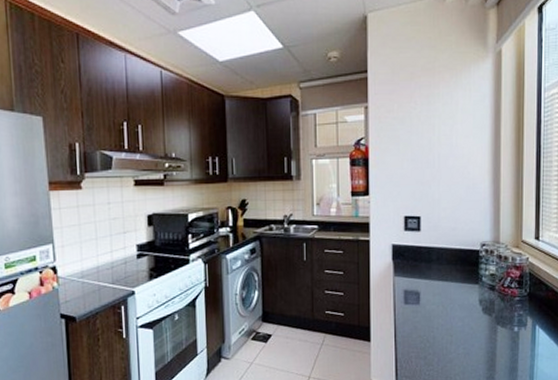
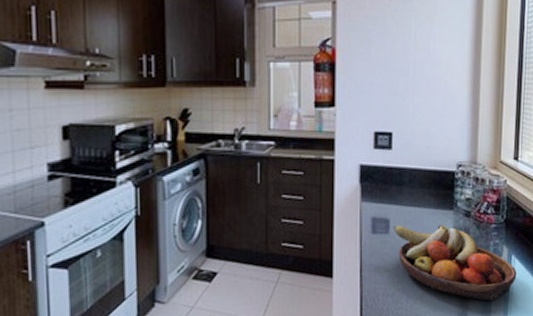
fruit bowl: none [424,296,541,366] -> present [393,224,517,301]

